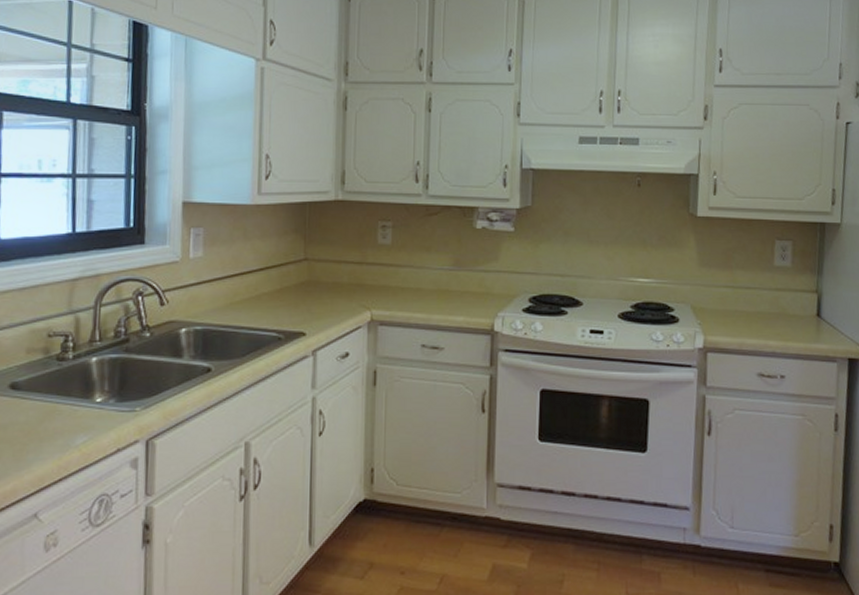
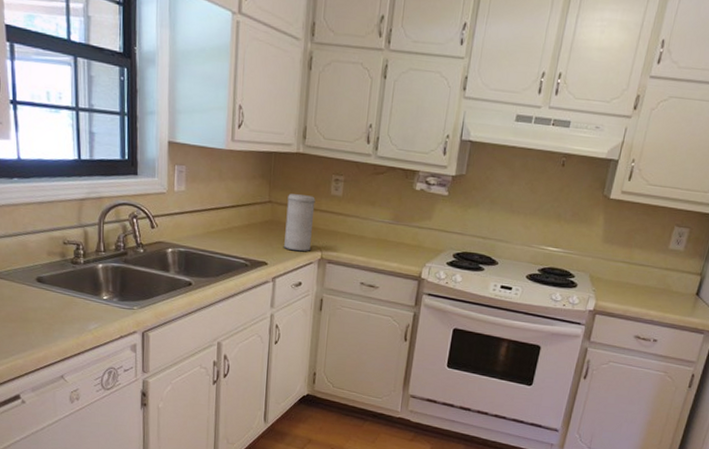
canister: none [324,247,360,315] -> present [283,193,315,252]

